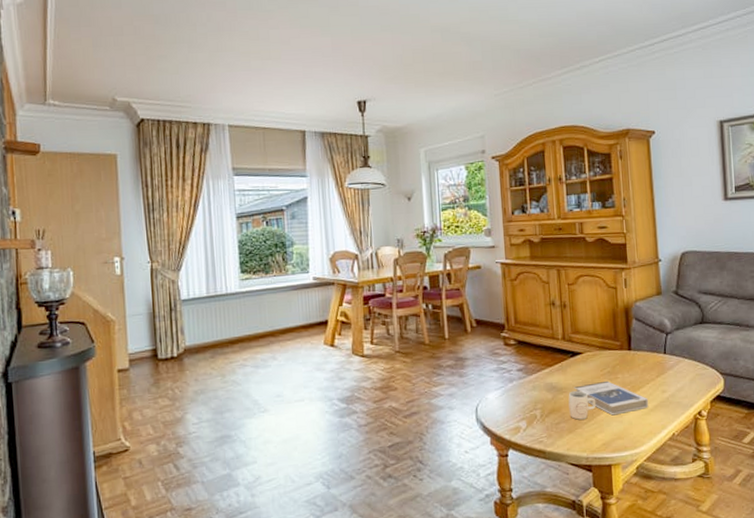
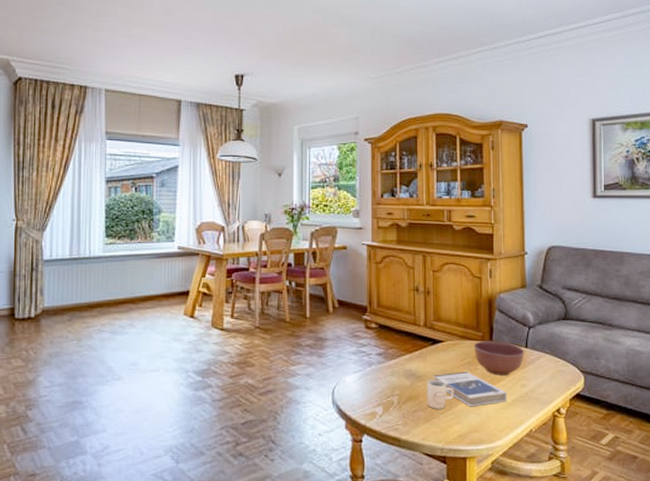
bowl: none [612,349,664,383] -> present [473,341,525,375]

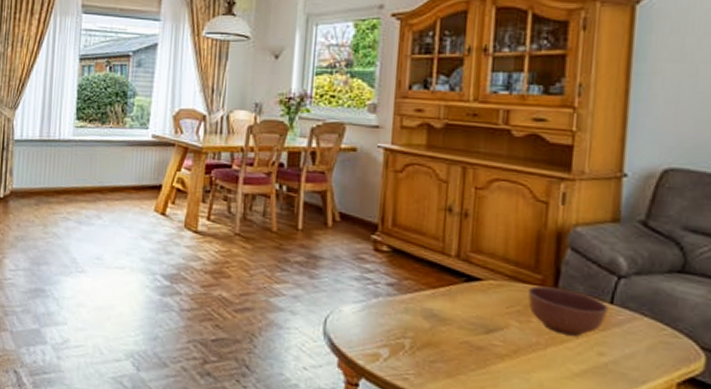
mug: present [427,379,455,409] -> none [451,325,494,365]
hardback book: present [433,371,508,407] -> none [463,320,575,371]

